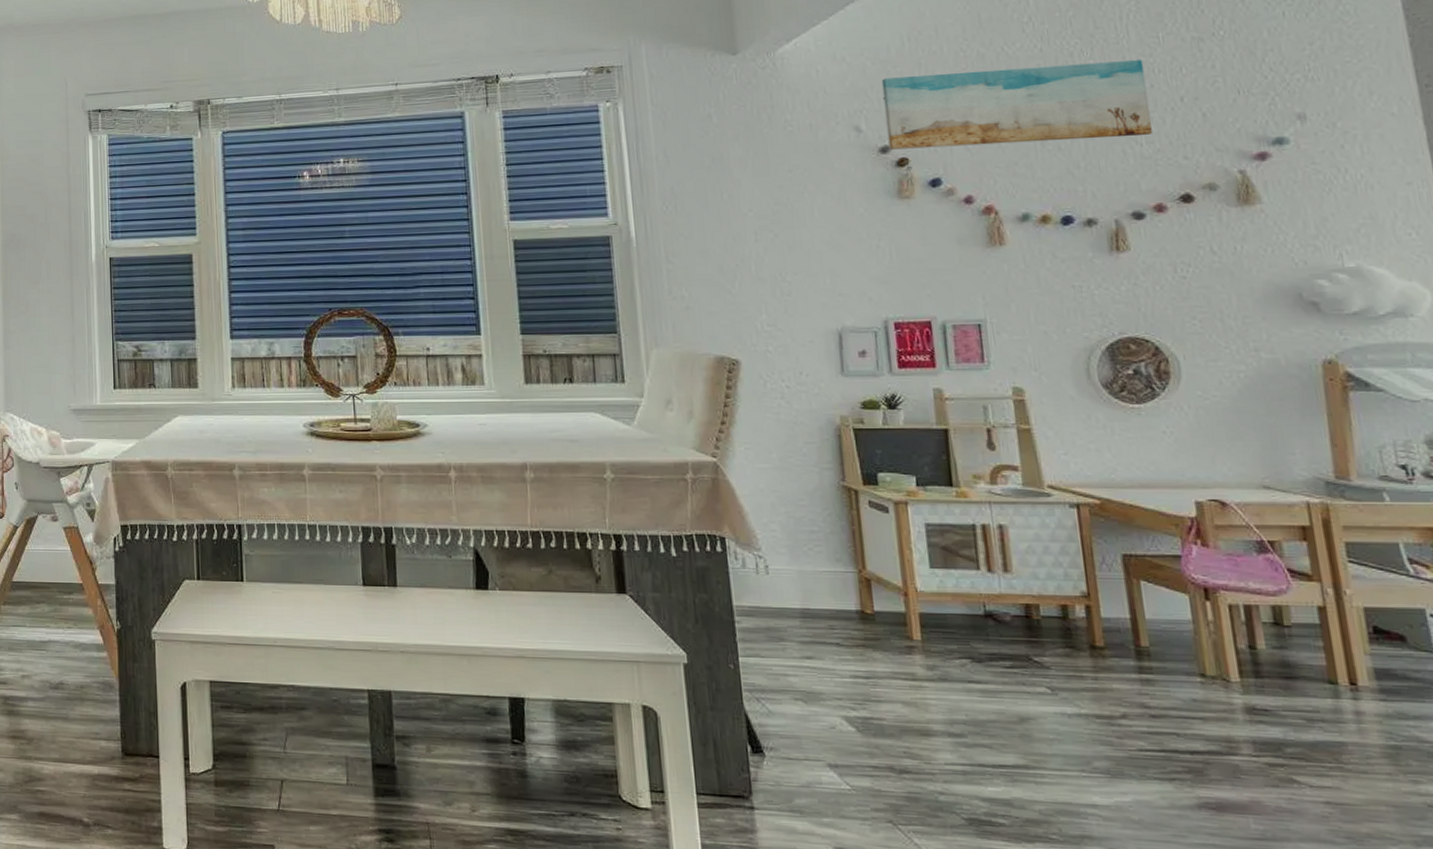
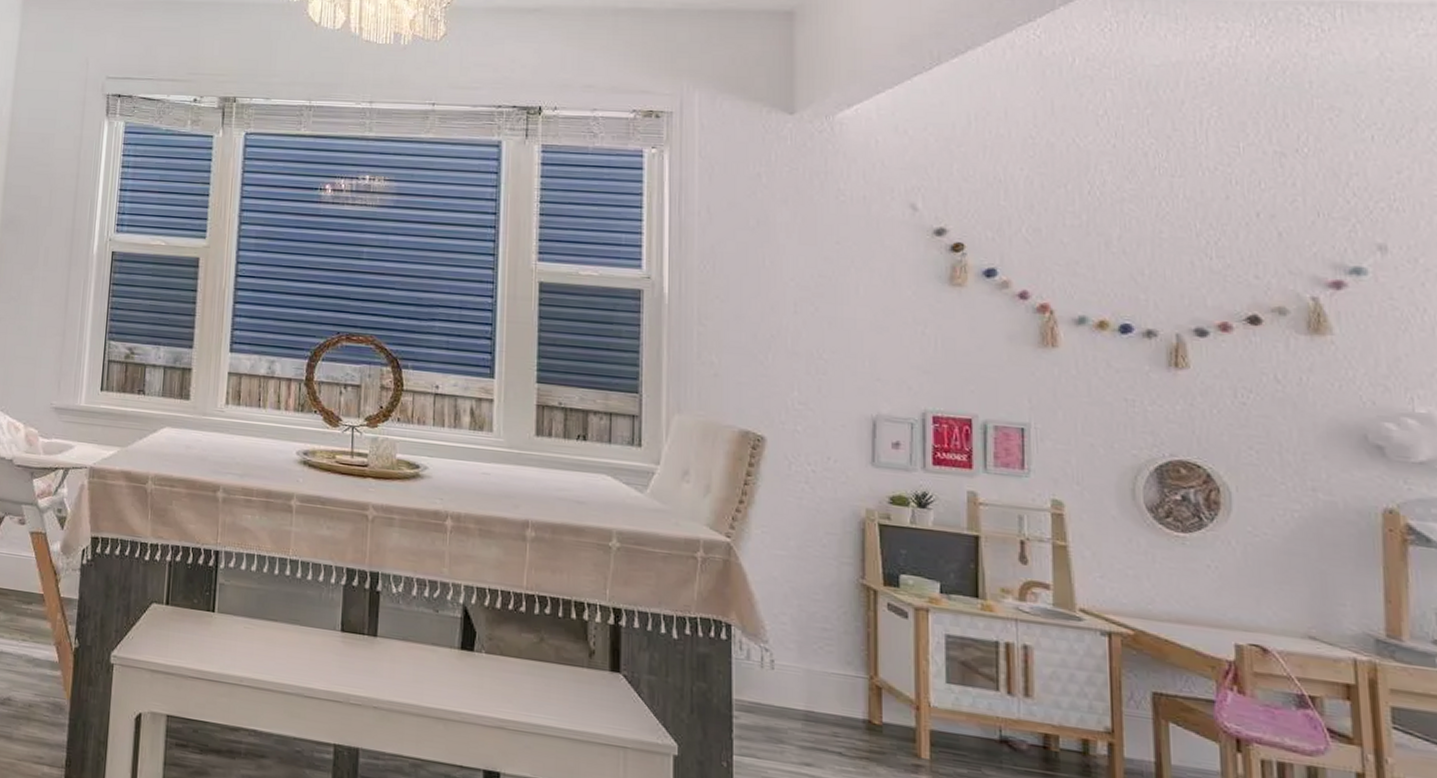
wall art: present [881,60,1152,150] -> none [943,157,1224,248]

